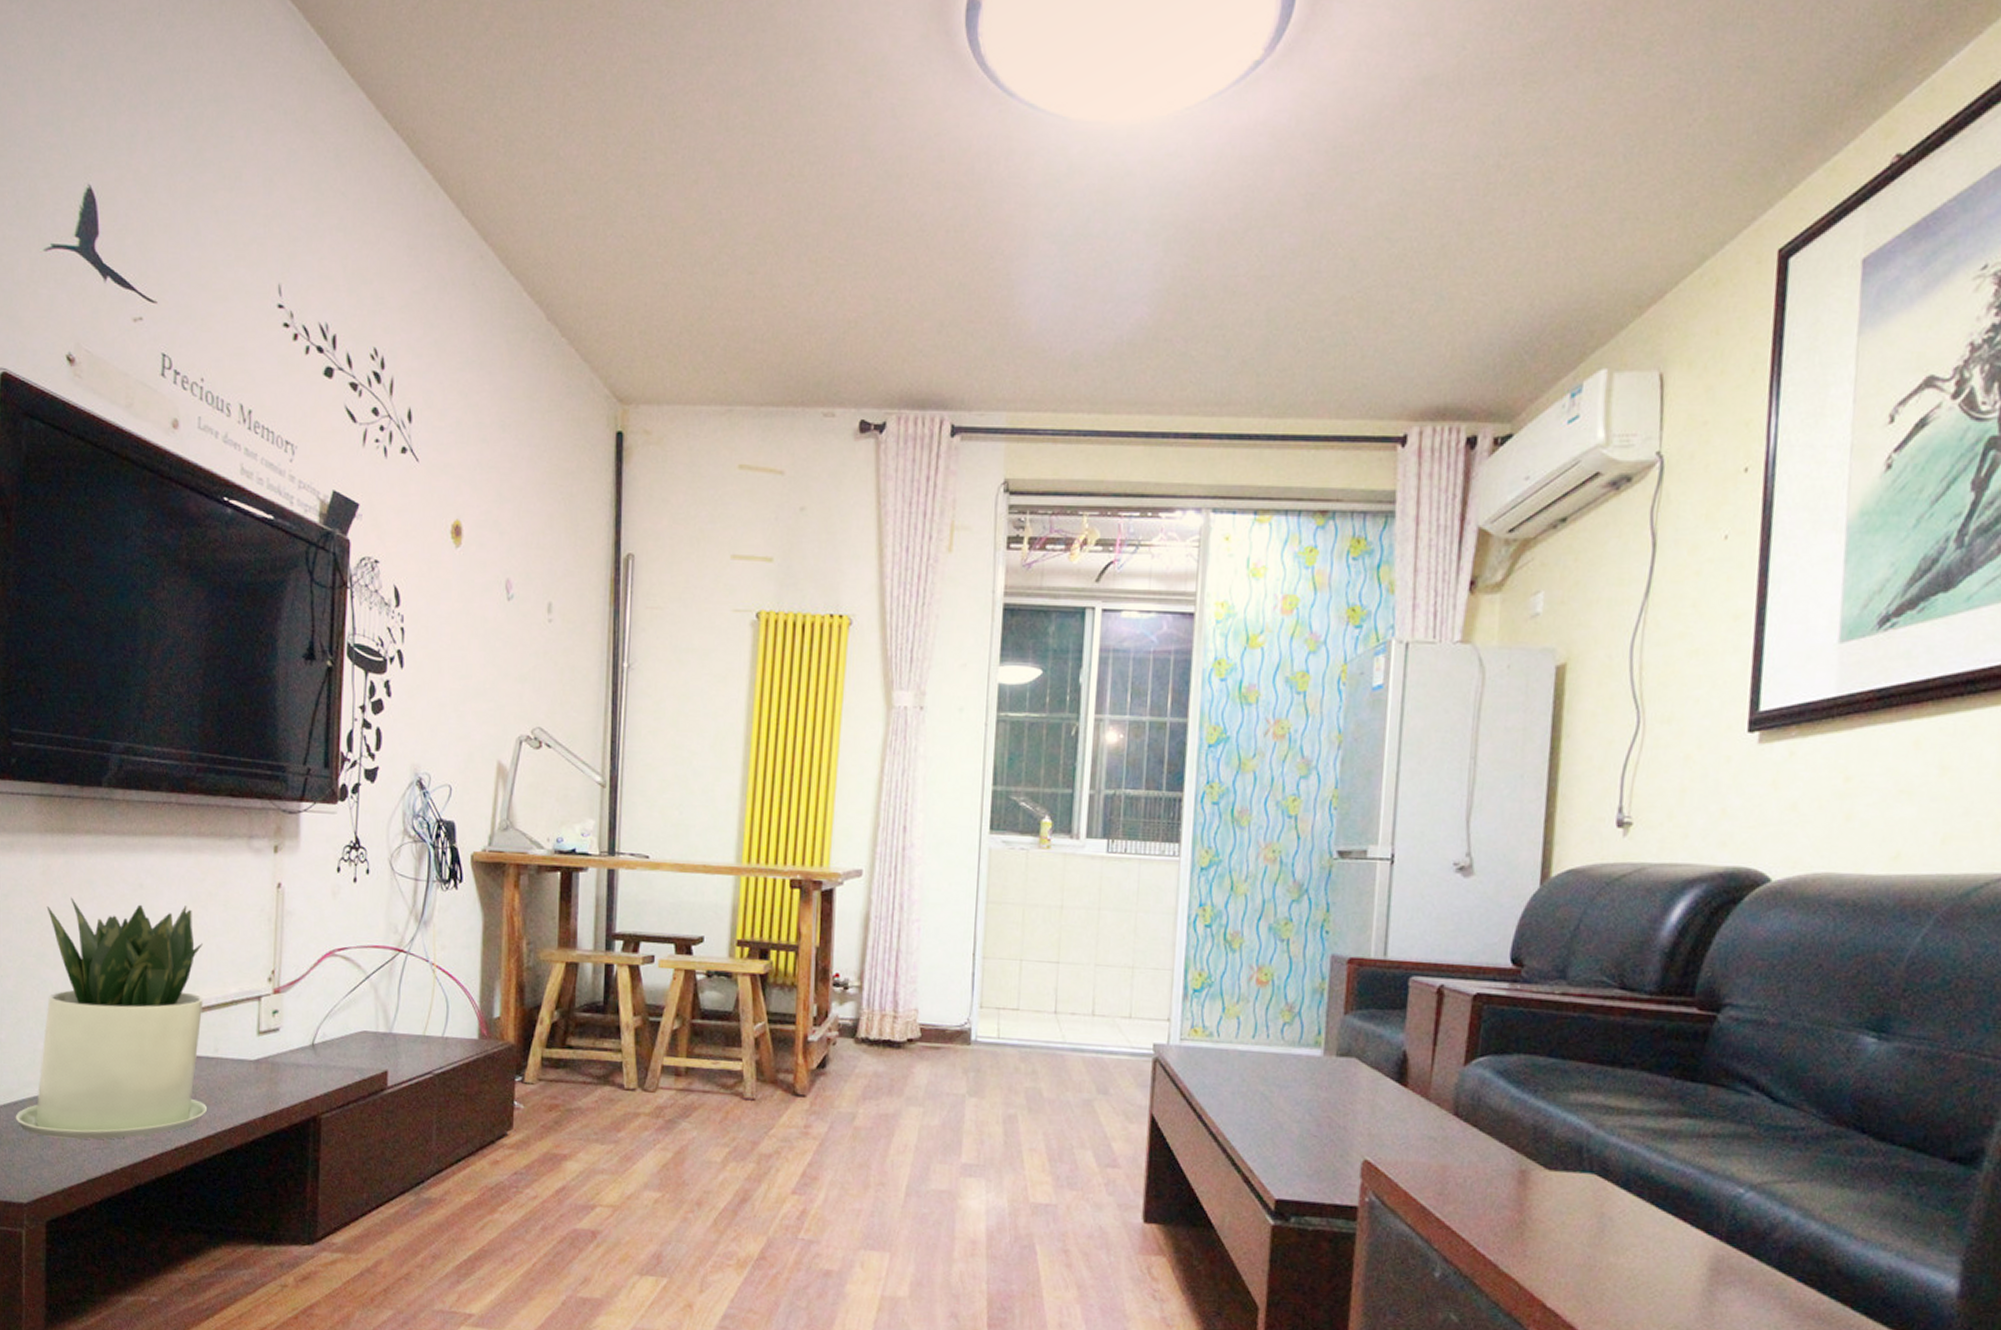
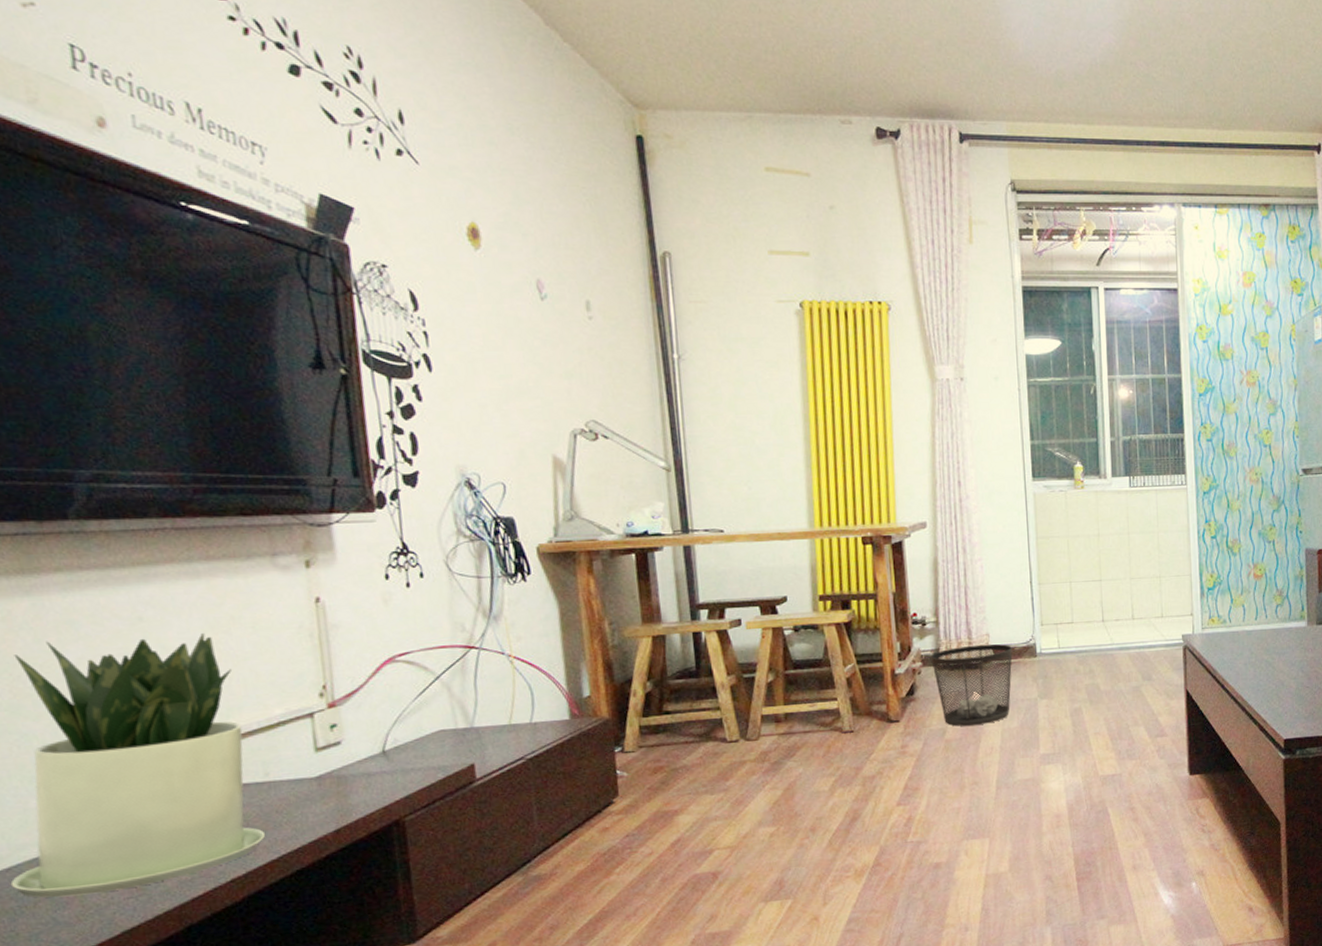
waste bin: none [848,1020,943,1116] -> present [929,644,1013,726]

